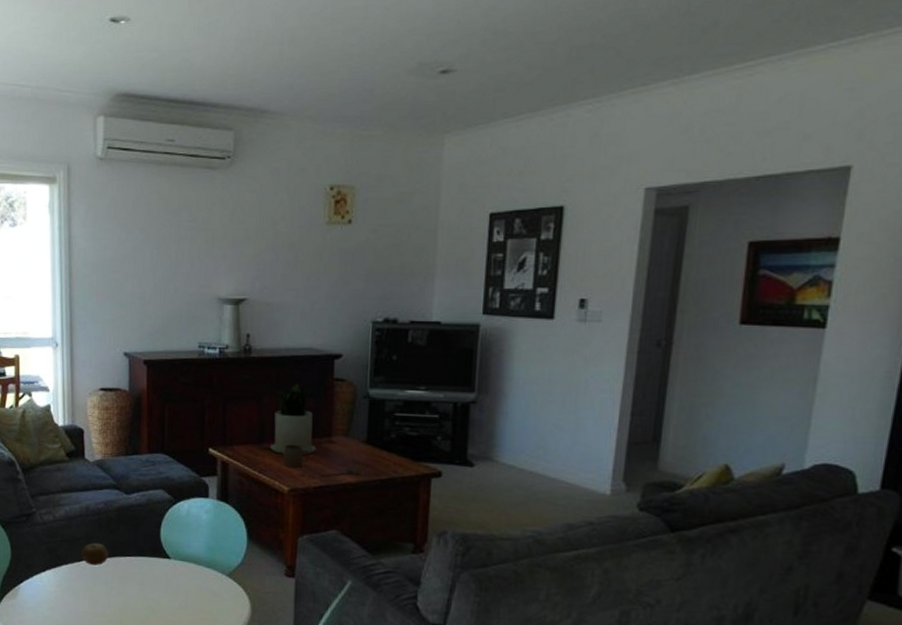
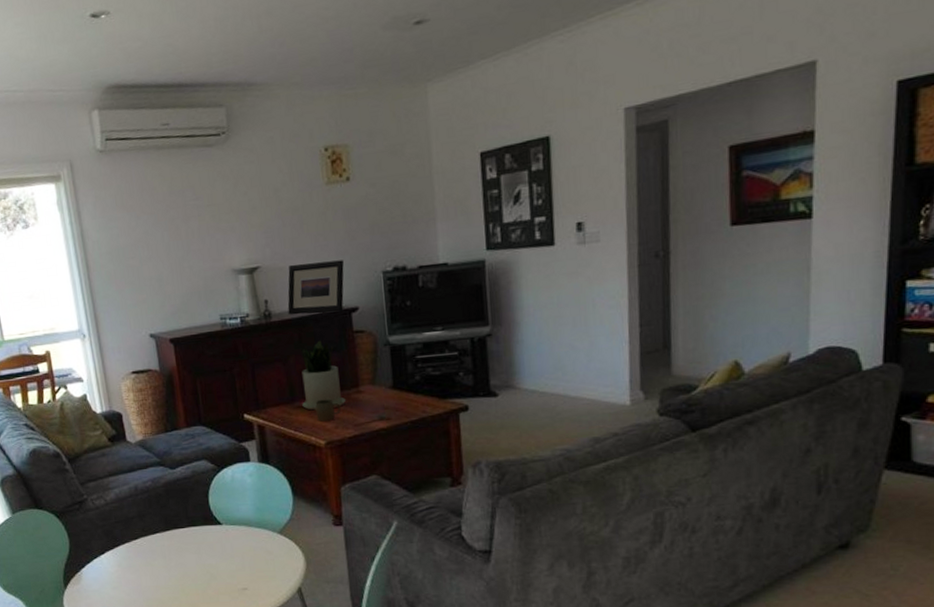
fruit: present [81,542,109,566] -> none [136,519,163,542]
picture frame: none [269,302,333,356] -> present [287,260,344,315]

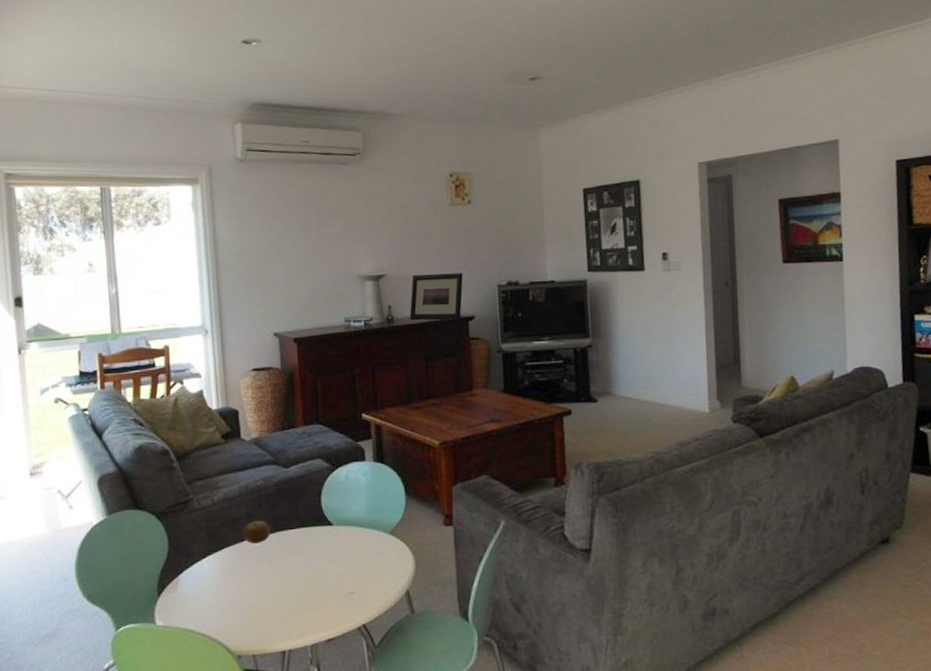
fruit: none [136,519,163,542] -> present [242,520,271,545]
planter: present [299,340,347,411] -> none [419,345,461,412]
mug: present [315,399,341,422] -> none [431,400,455,423]

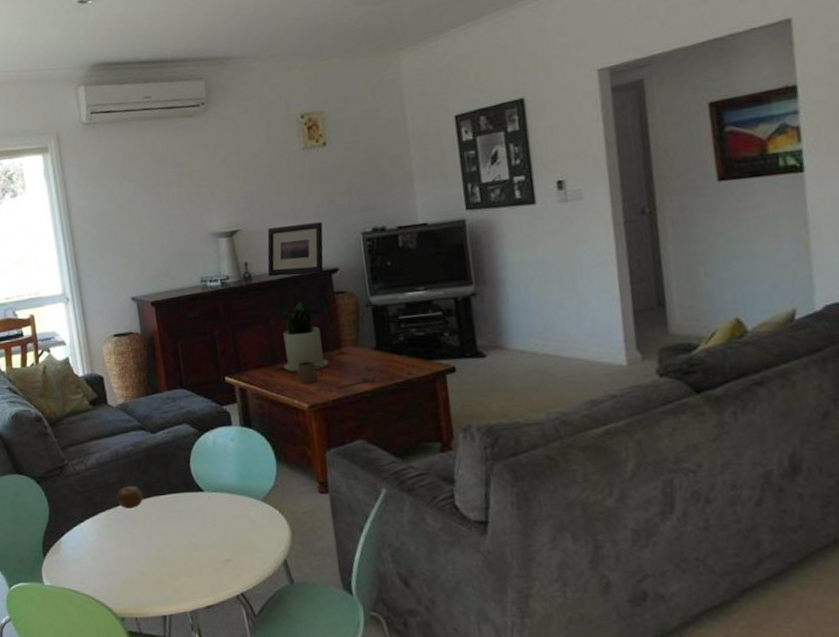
planter: none [419,345,461,412] -> present [280,301,329,373]
mug: none [431,400,455,423] -> present [297,360,324,384]

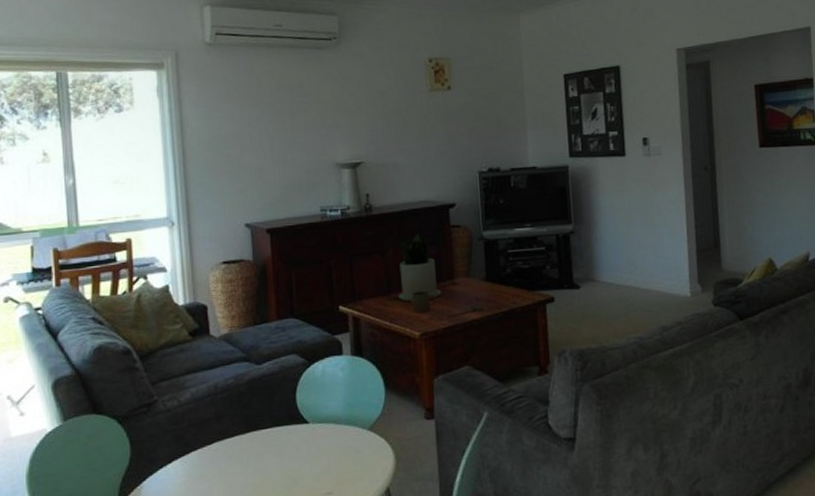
fruit: present [116,485,144,510] -> none [211,420,243,447]
picture frame: present [267,222,324,277] -> none [388,159,443,209]

